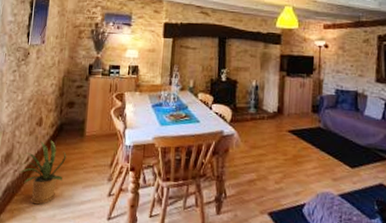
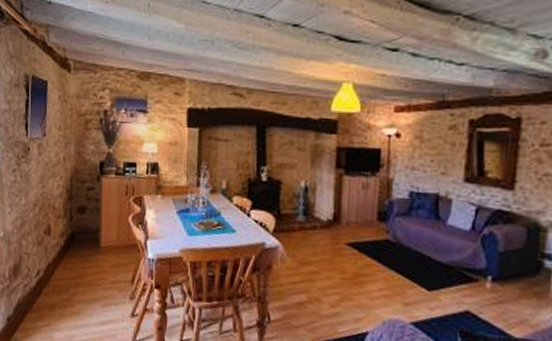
house plant: present [20,140,67,205] -> none [31,251,81,324]

